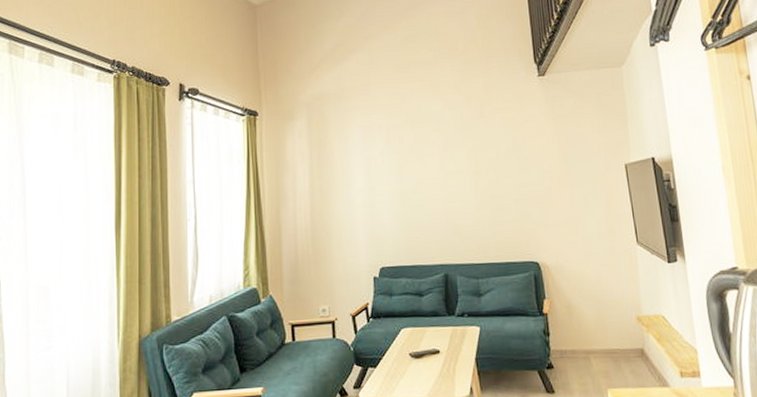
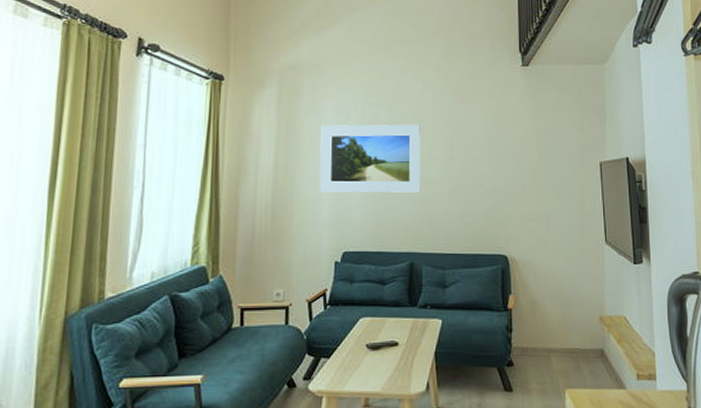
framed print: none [350,141,449,213] -> present [319,124,421,193]

